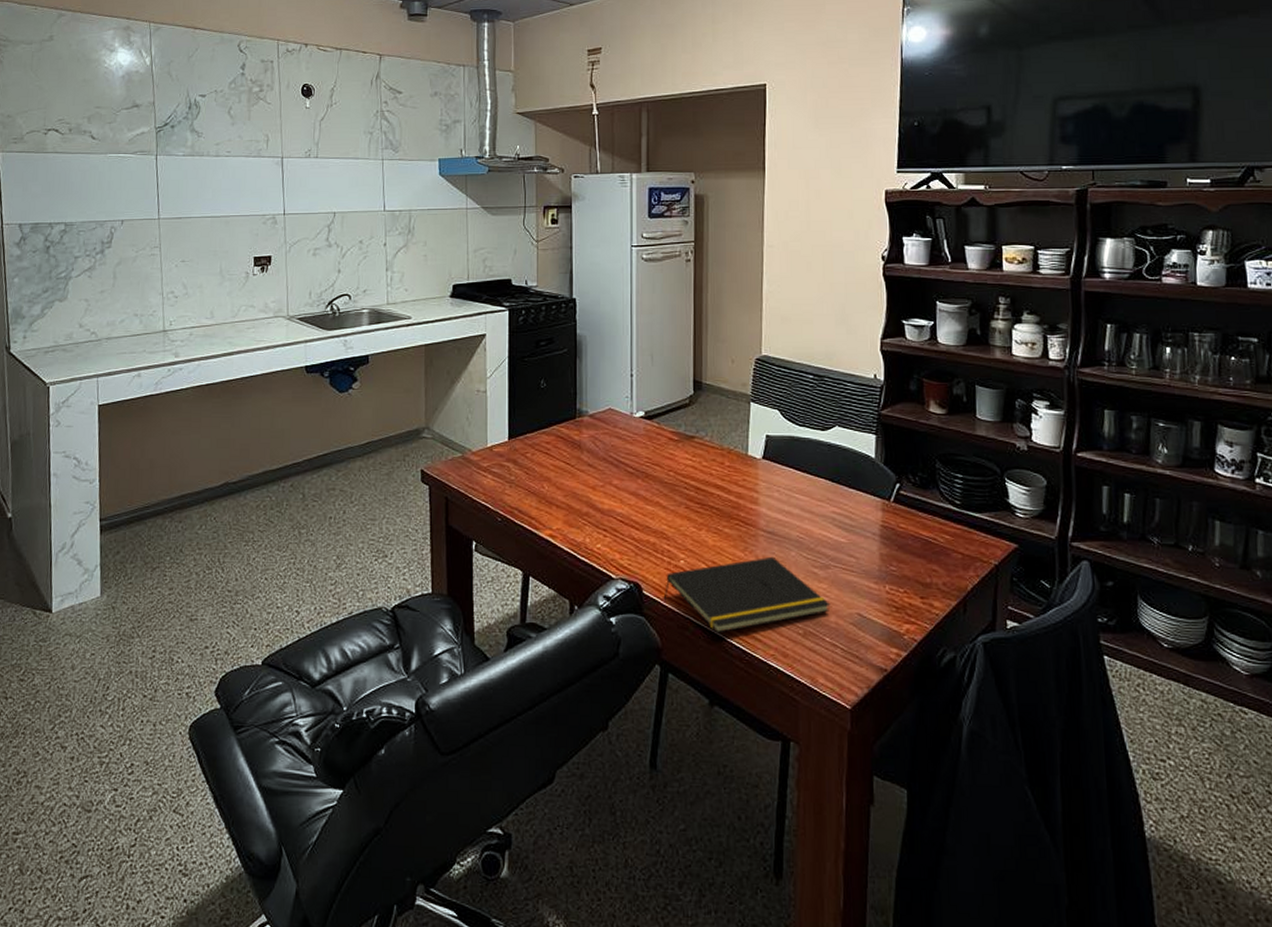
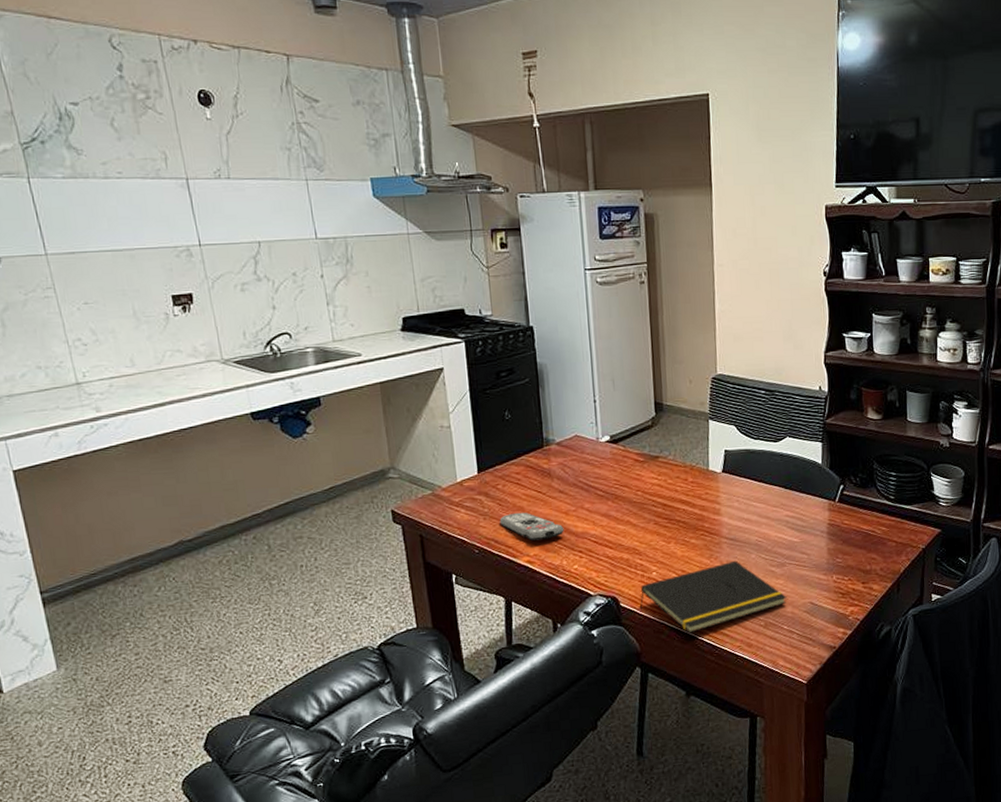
remote control: none [525,483,590,514] -> present [499,512,564,541]

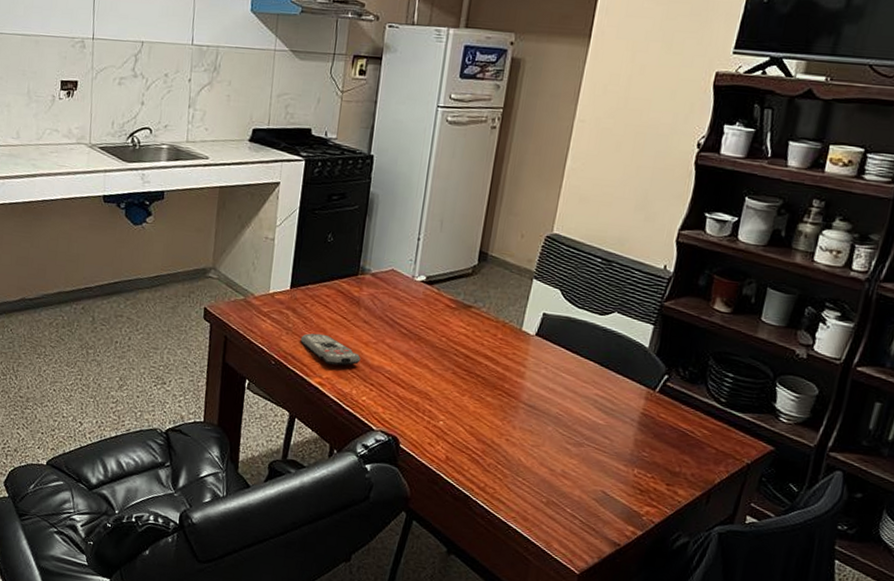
notepad: present [639,560,787,634] -> none [418,428,578,492]

